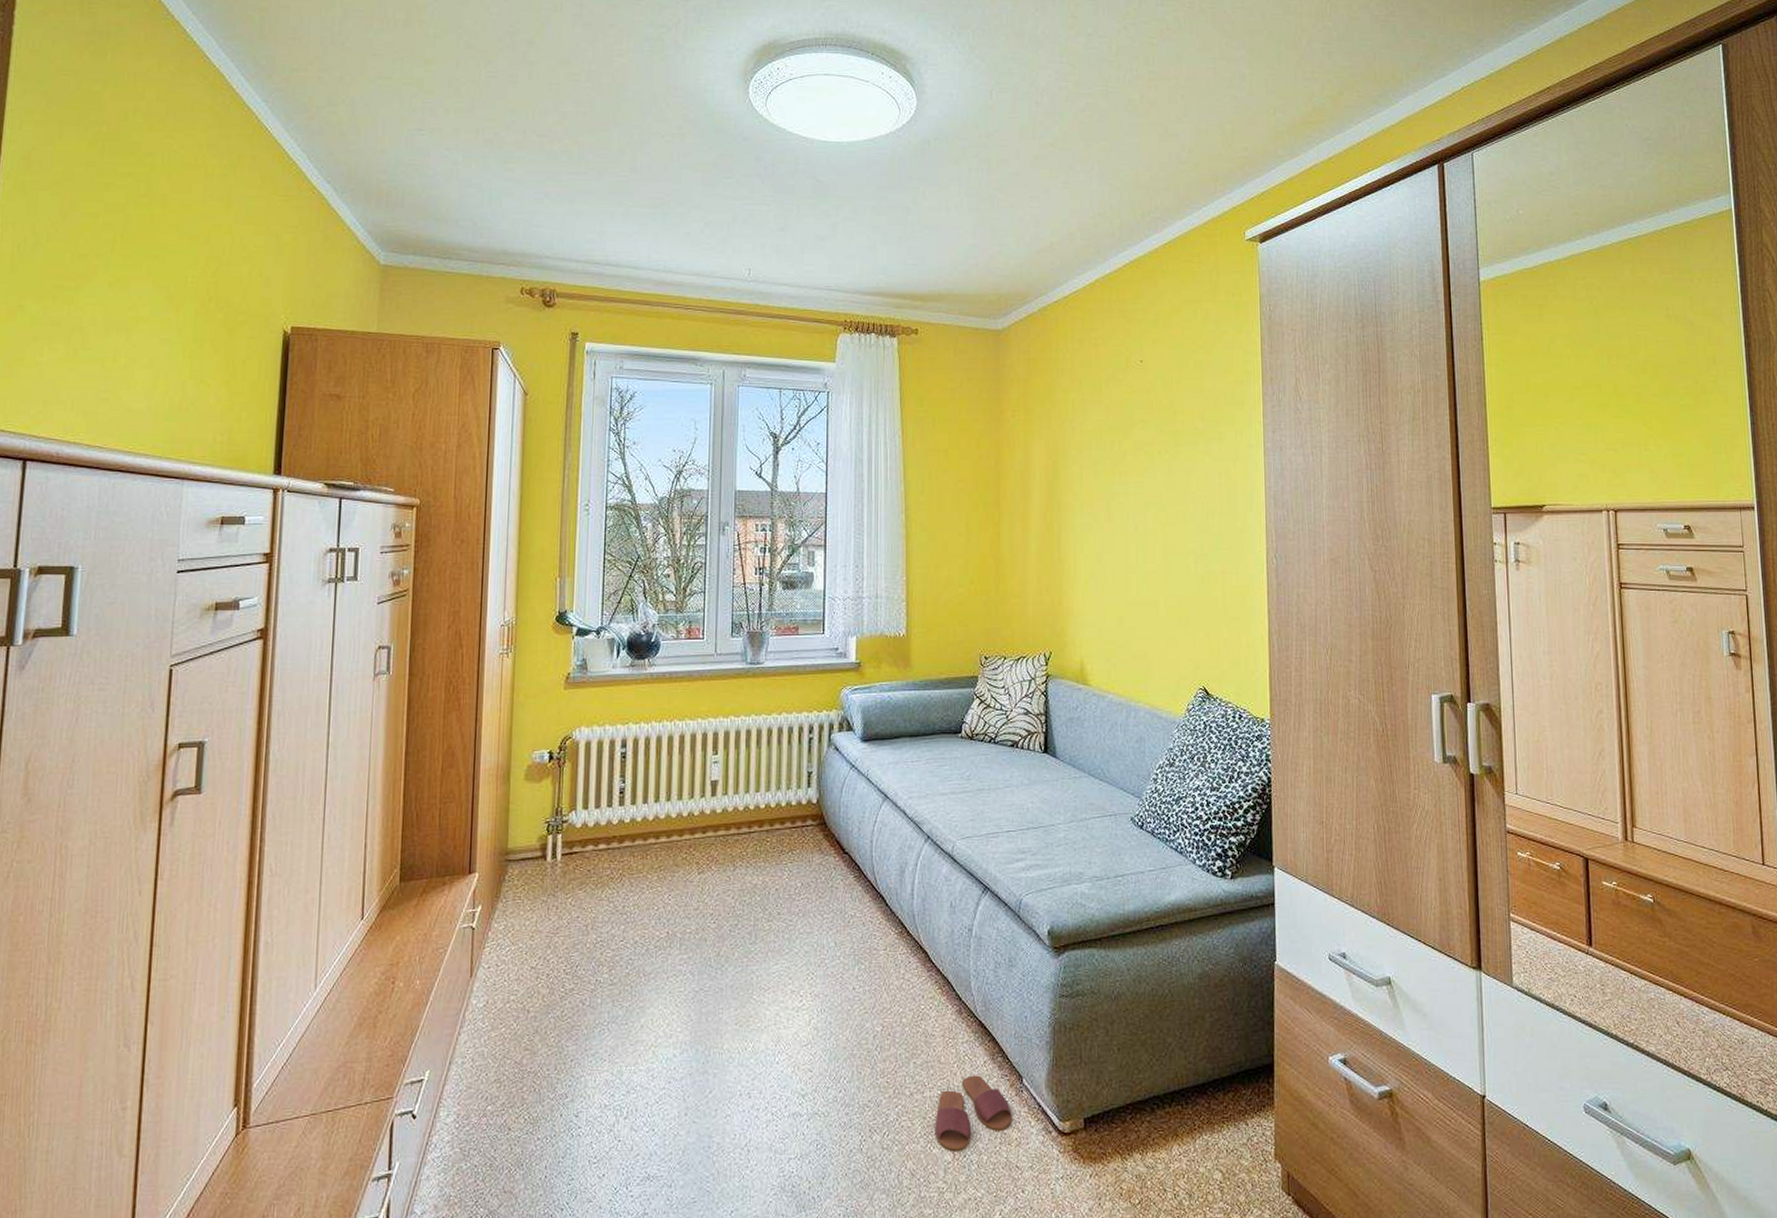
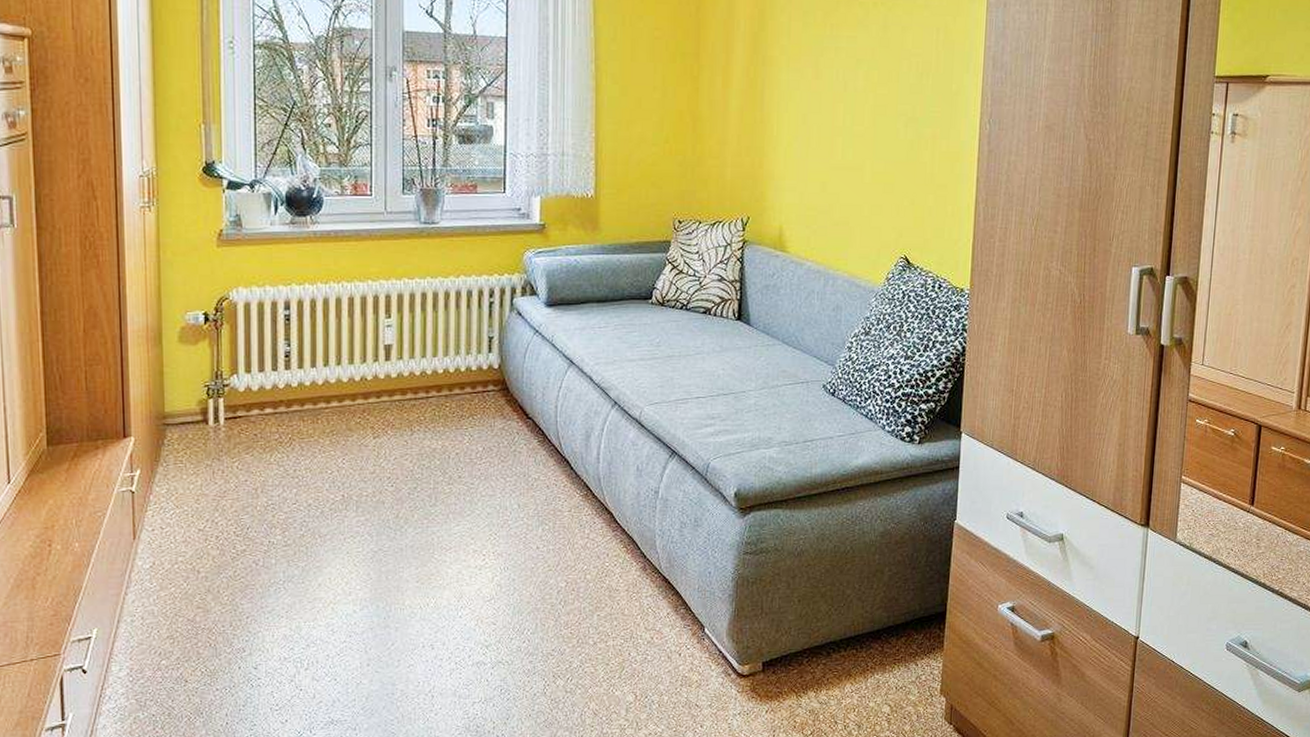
slippers: present [935,1075,1012,1151] -> none [617,625,693,693]

